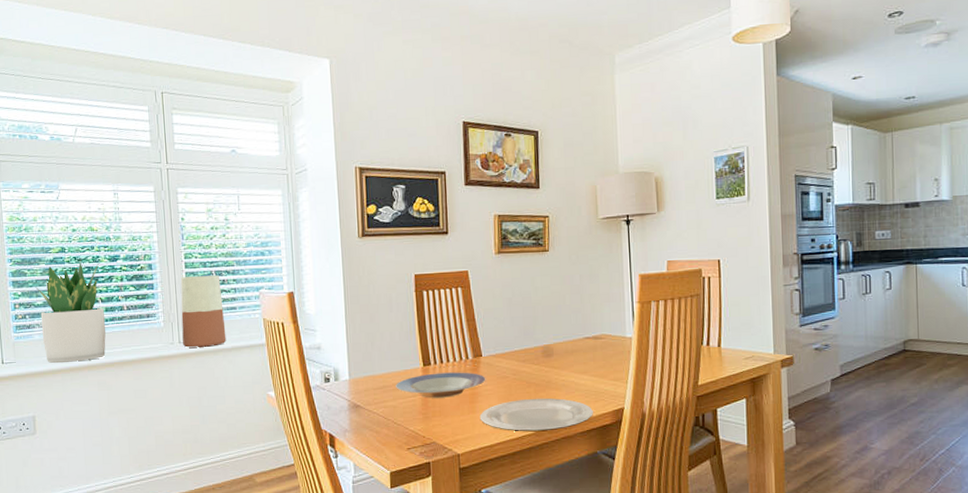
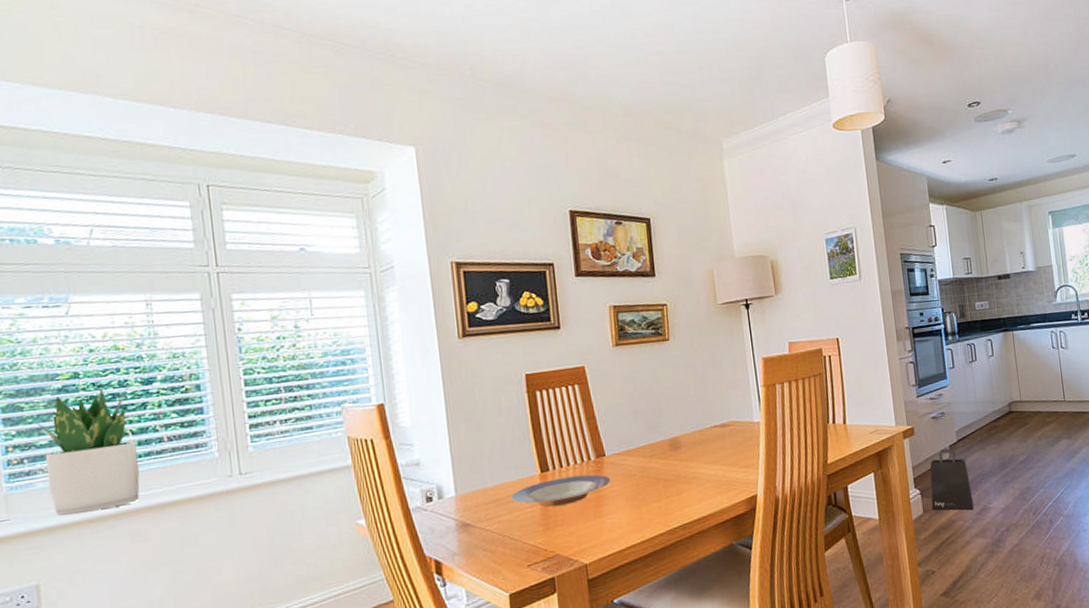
vase: present [180,275,226,348] -> none [239,392,302,480]
plate: present [479,398,594,432] -> none [606,492,727,533]
shopping bag: none [806,382,853,448] -> present [930,448,974,511]

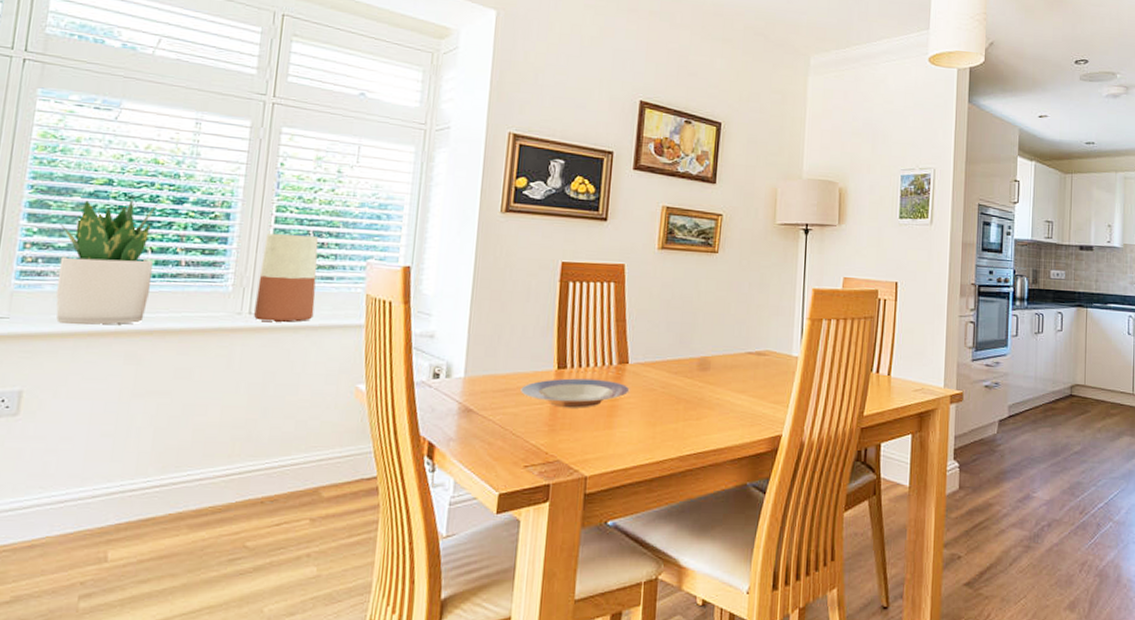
vase: none [239,392,302,480] -> present [254,234,319,322]
shopping bag: present [930,448,974,511] -> none [969,423,1016,496]

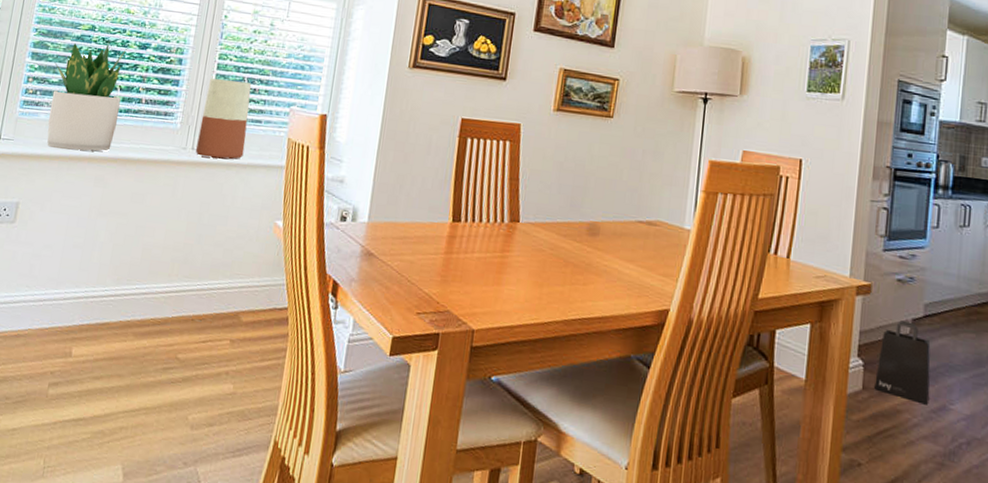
plate: present [520,378,630,408] -> none [417,231,519,263]
shopping bag: none [969,423,1016,496] -> present [874,320,931,405]

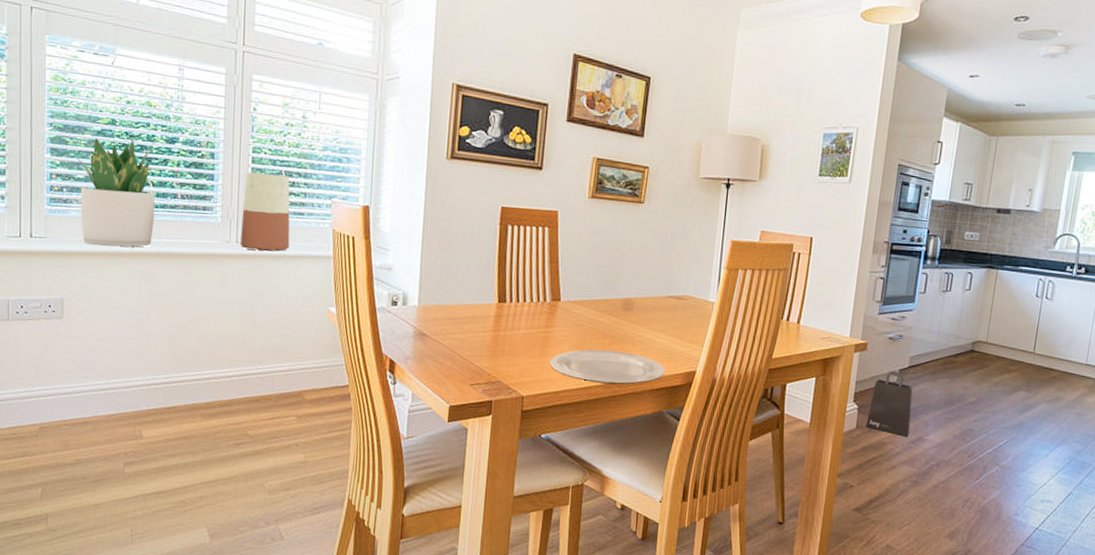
plate: none [504,278,635,322] -> present [549,349,666,385]

